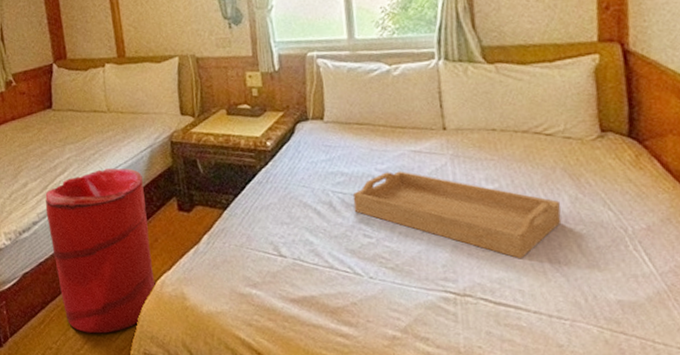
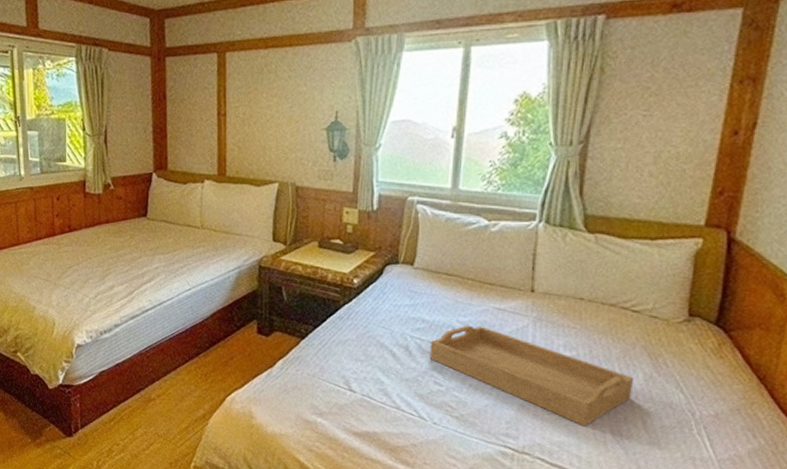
laundry hamper: present [45,168,156,334] -> none [128,283,226,439]

